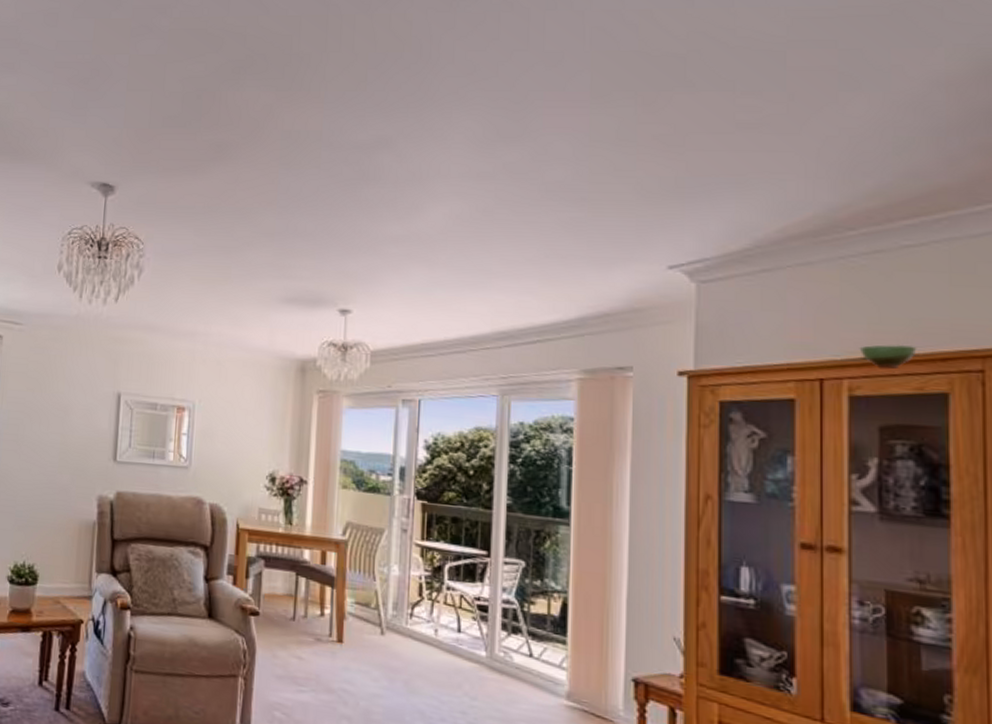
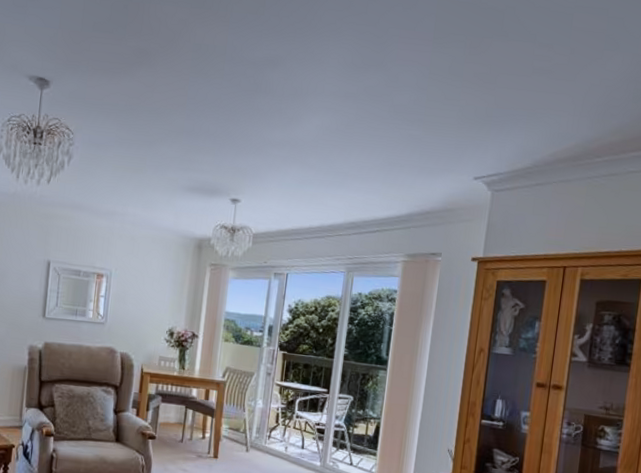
bowl: present [859,344,917,370] -> none [591,243,628,262]

